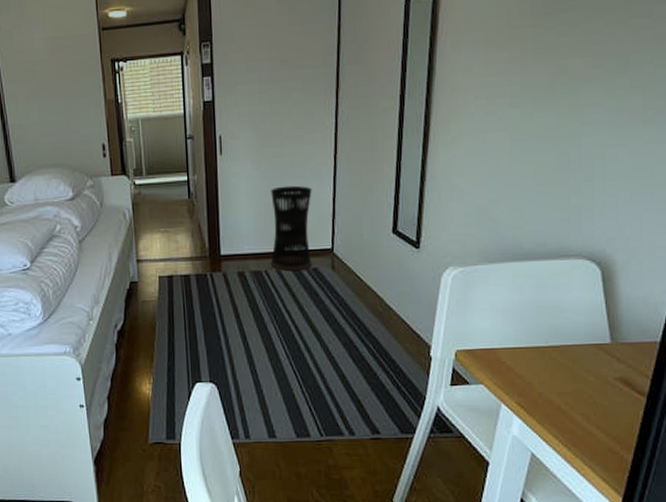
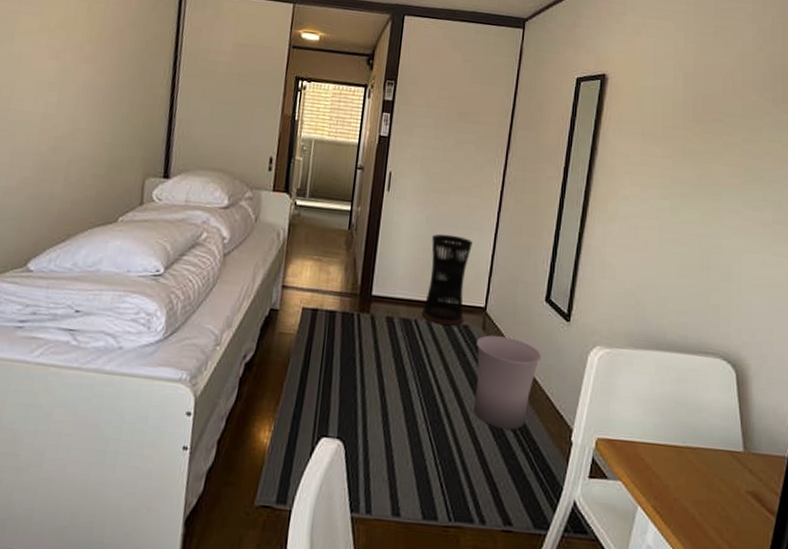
waste bin: none [328,272,393,354] -> present [474,335,541,430]

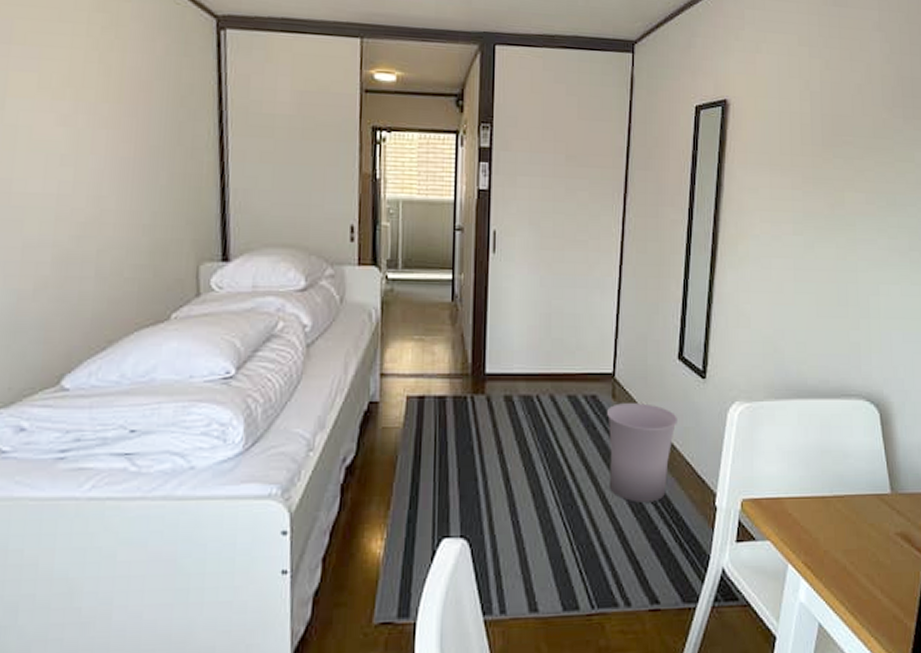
umbrella stand: present [421,234,473,326] -> none [543,296,594,397]

